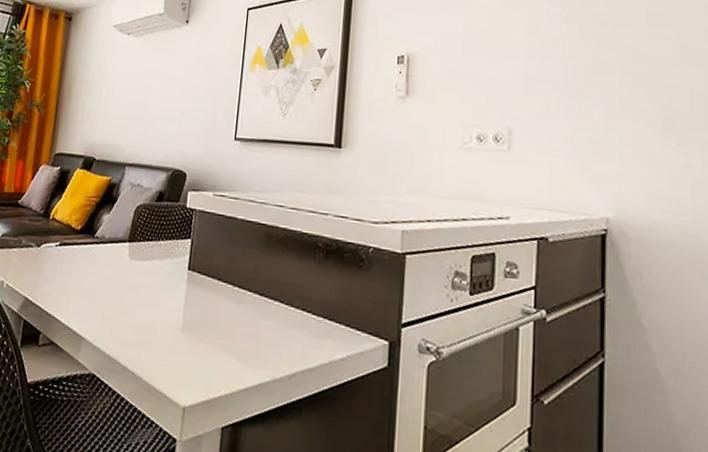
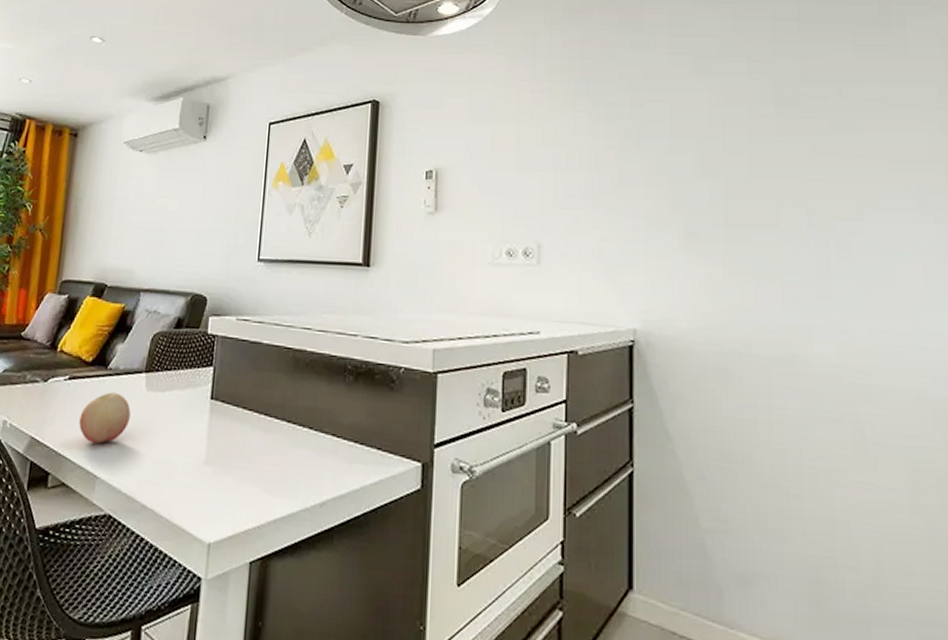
fruit: none [67,259,115,307] -> present [79,392,131,444]

